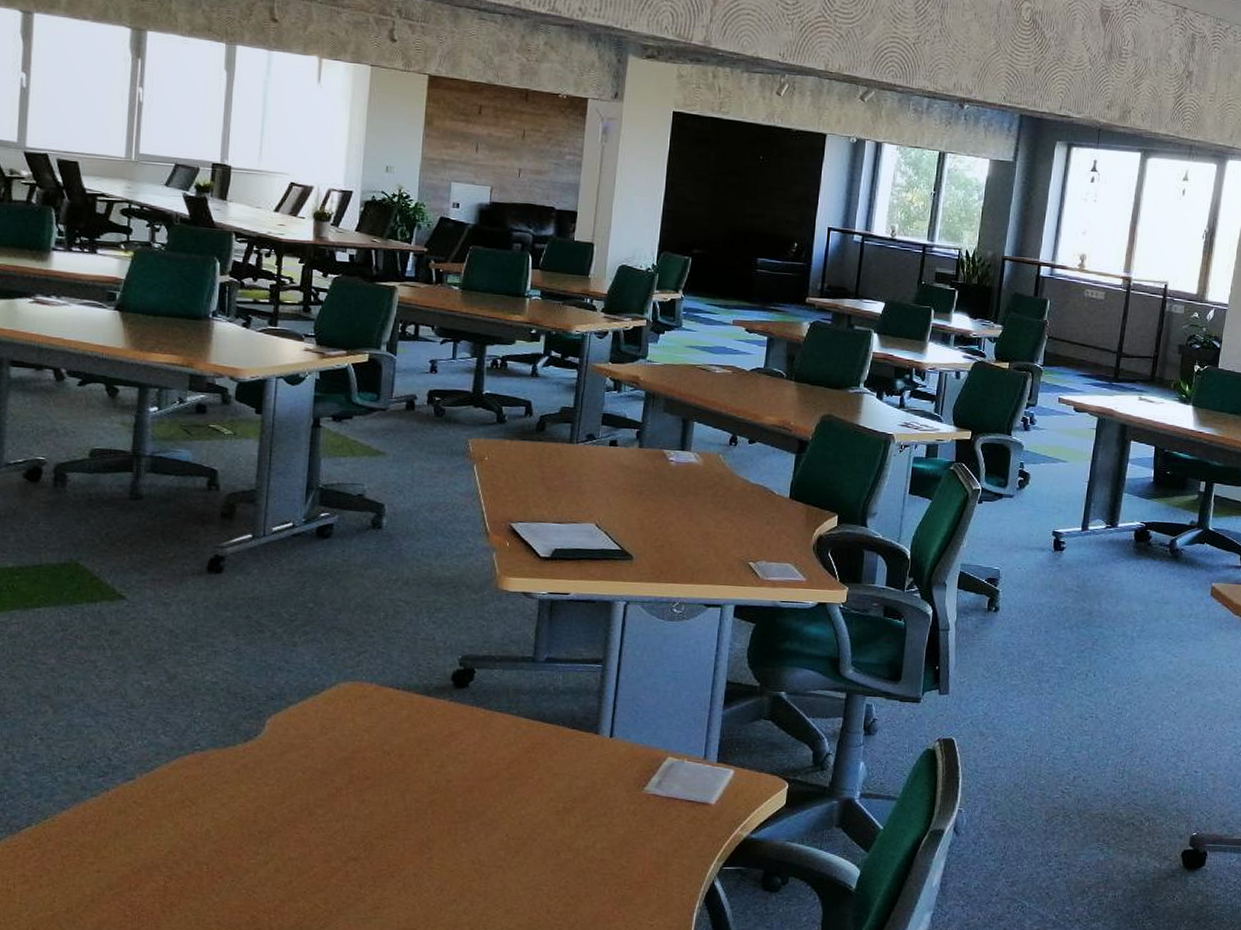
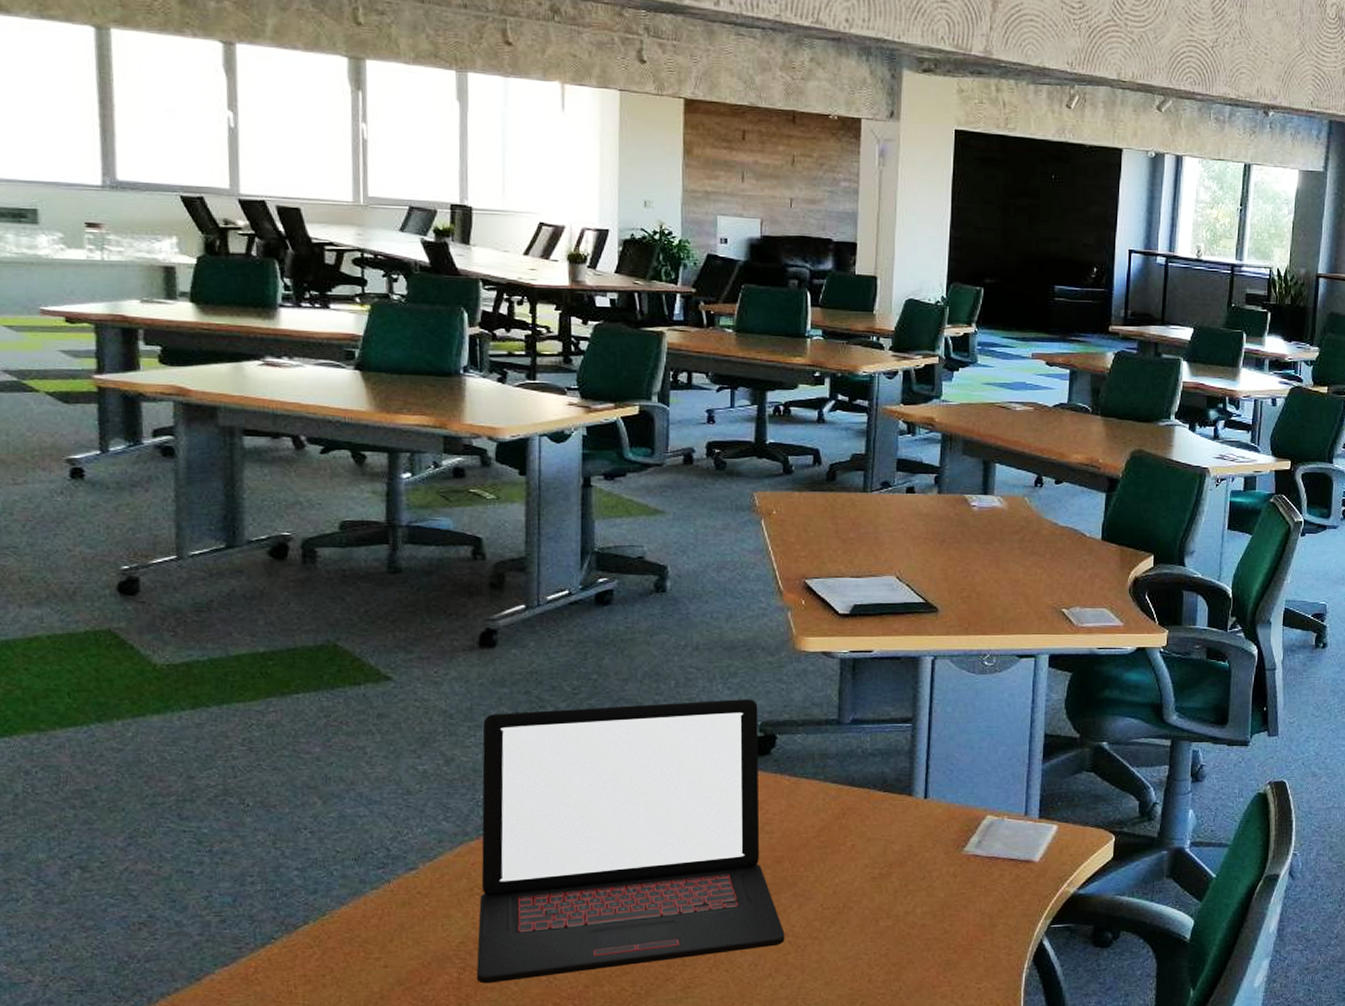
laptop: none [182,633,471,893] -> present [477,699,785,984]

